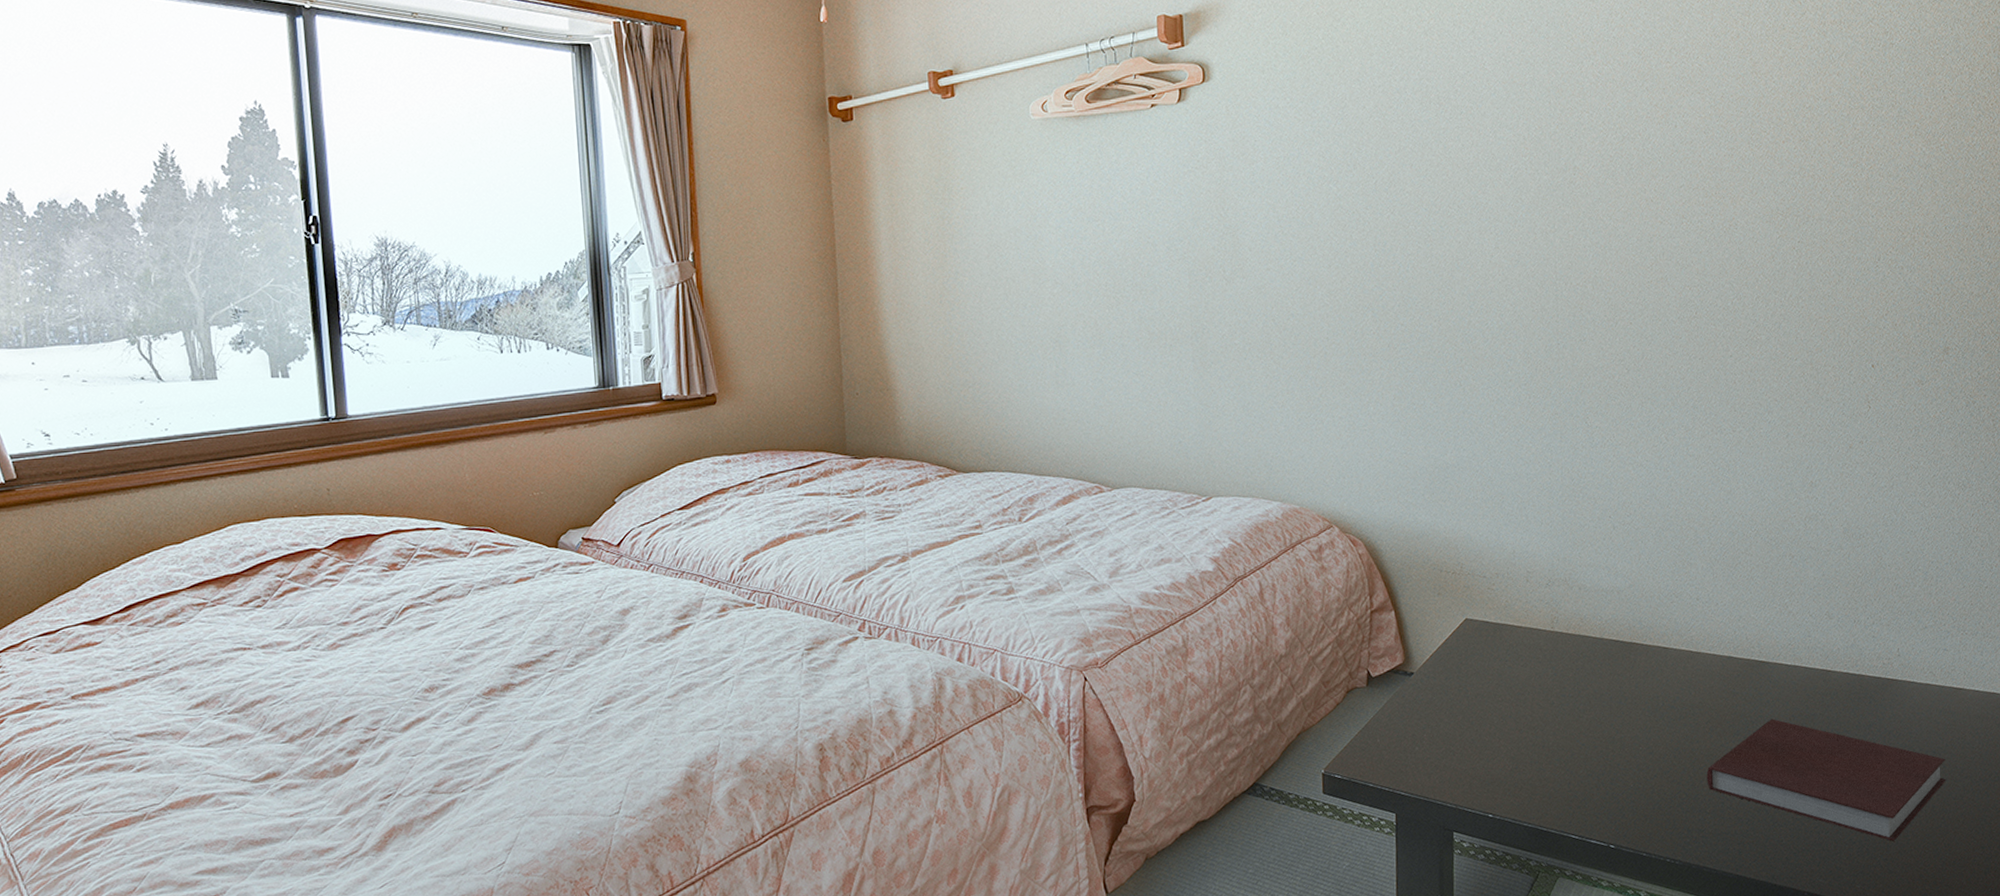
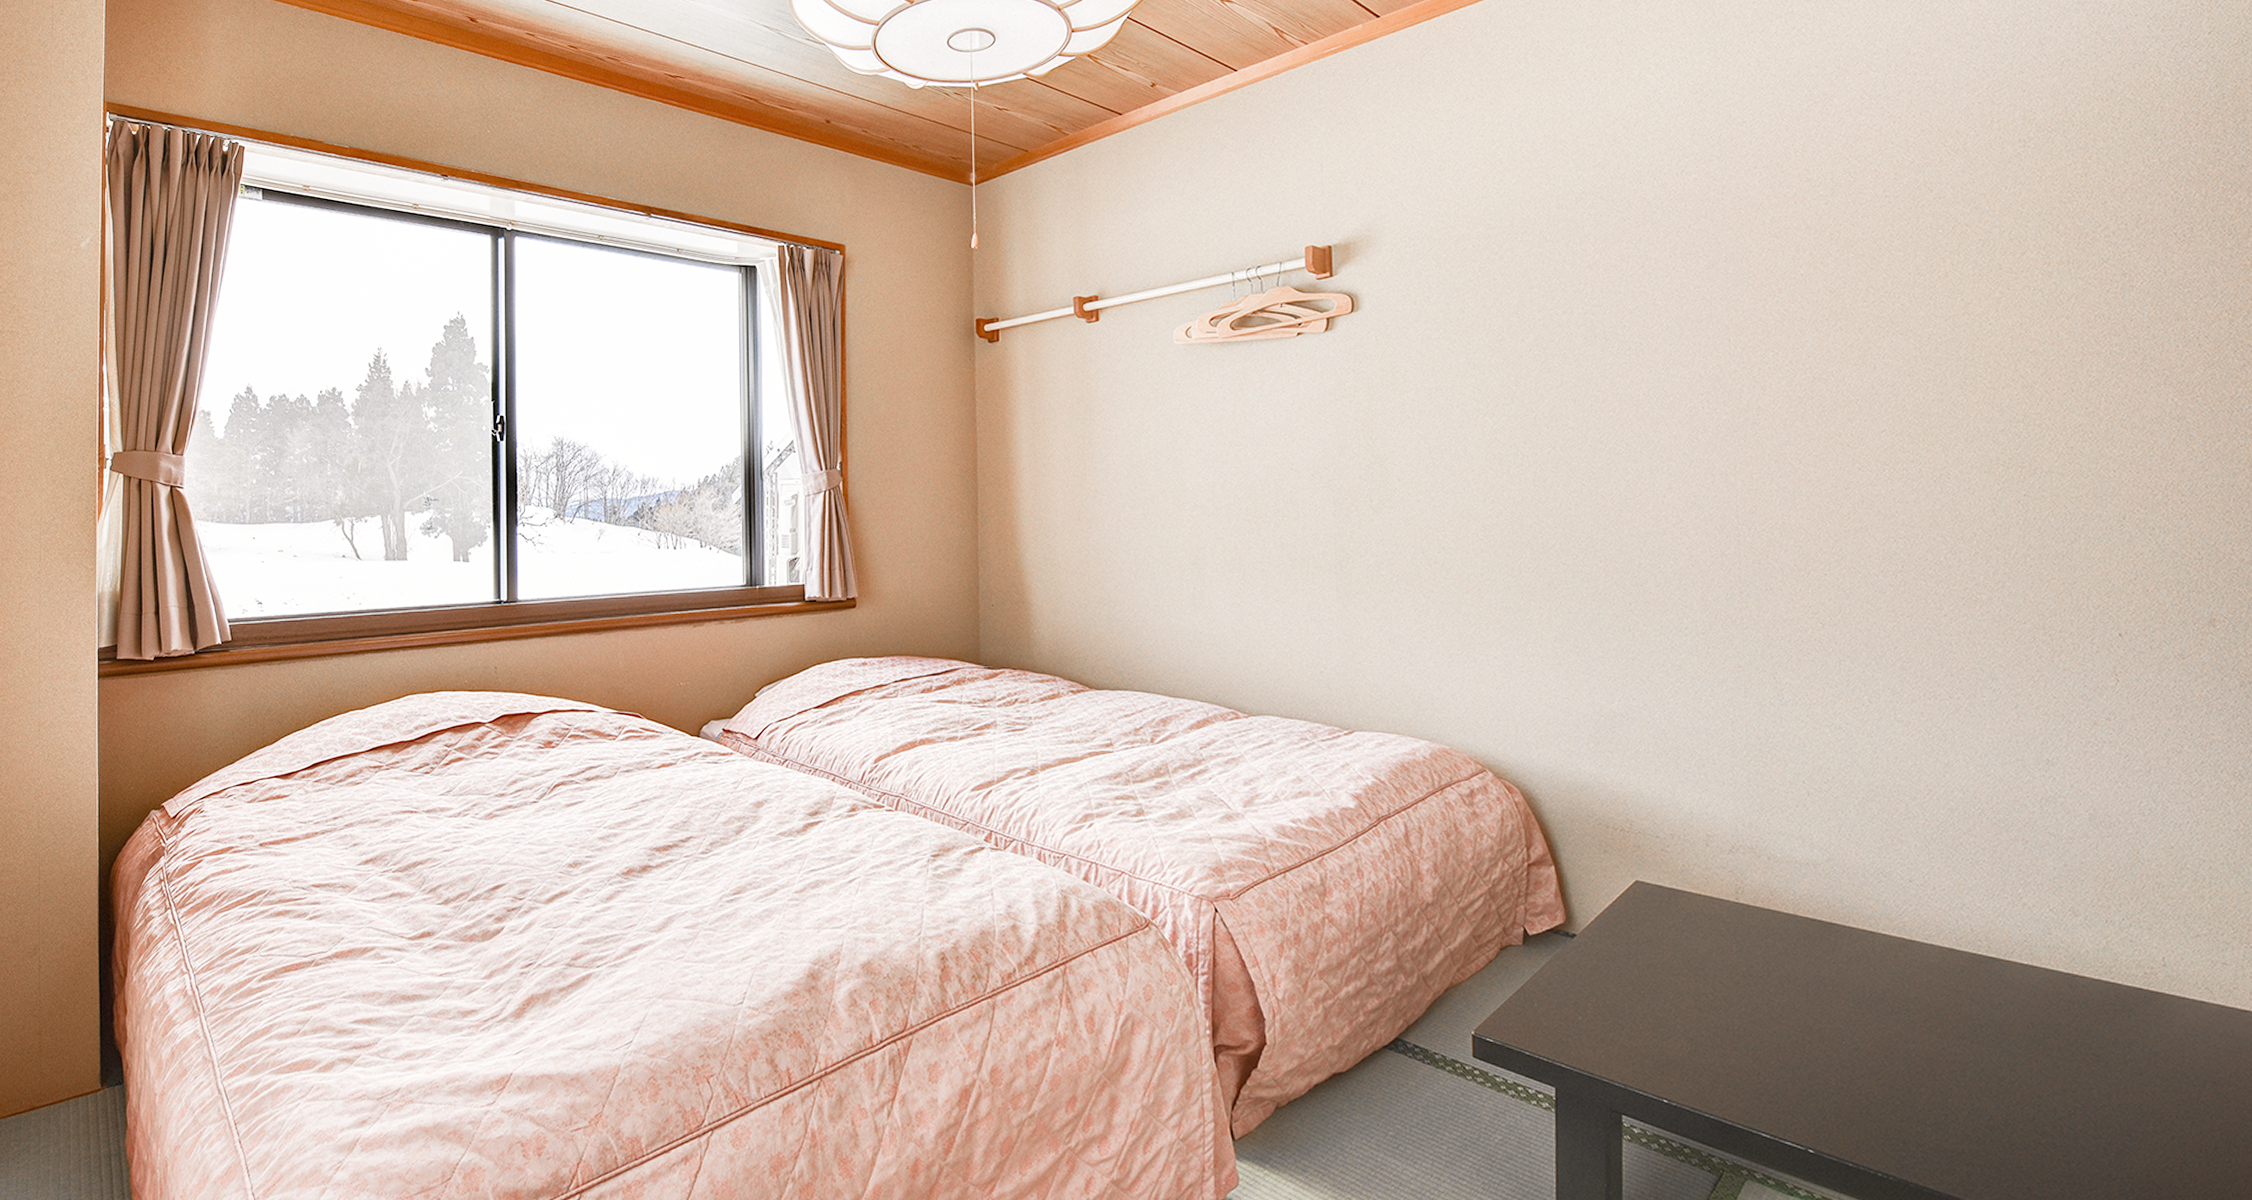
notebook: present [1706,719,1946,842] -> none [1925,1024,2232,1183]

